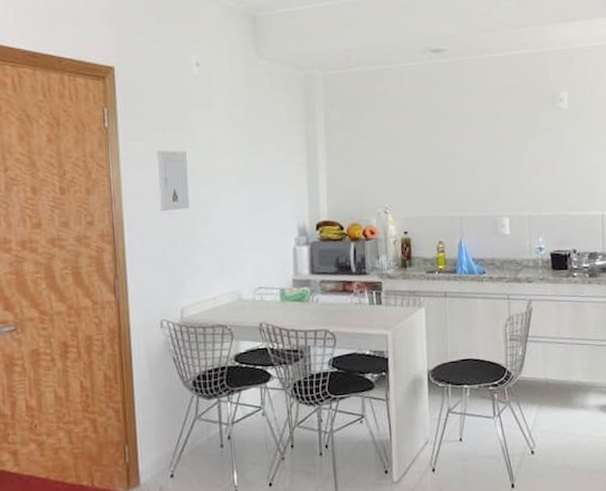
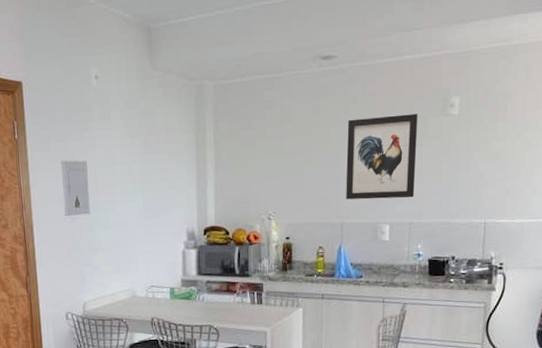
wall art: none [461,107,532,192] -> present [346,114,418,200]

